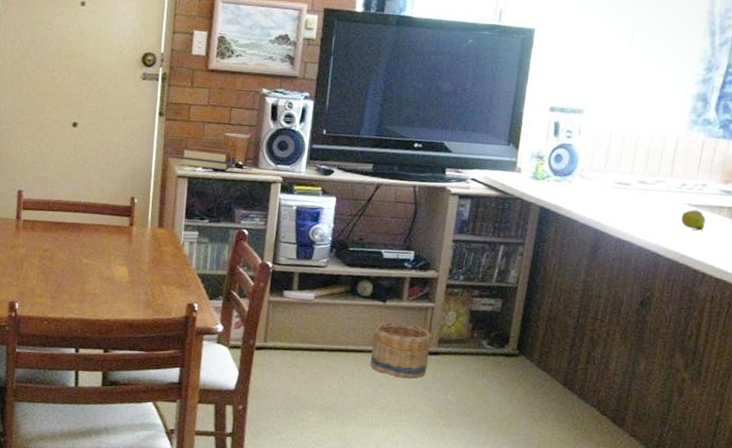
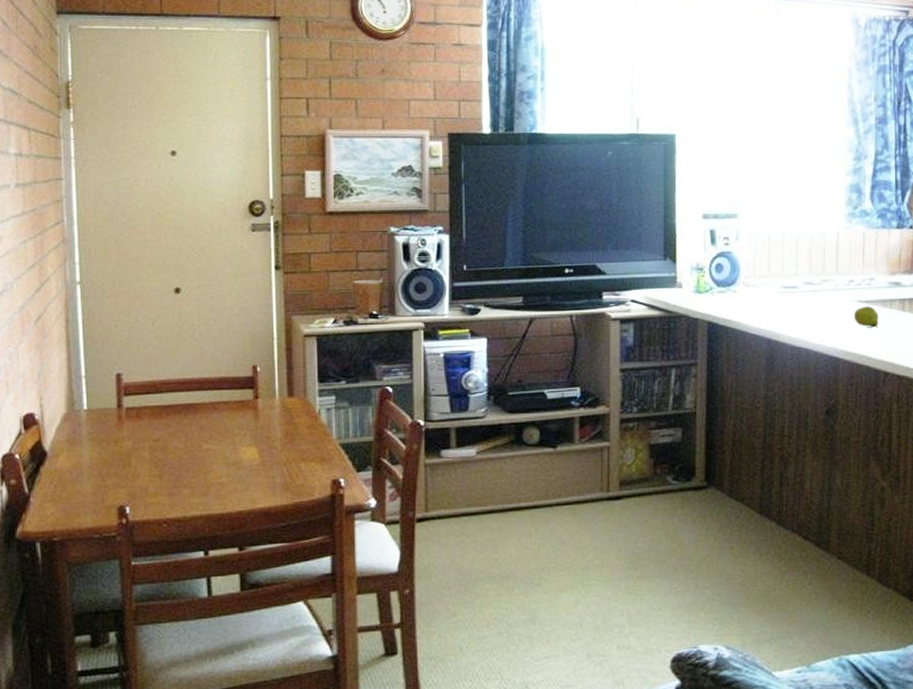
books: present [180,144,235,170] -> none [306,297,368,323]
basket: present [370,322,433,378] -> none [546,468,613,531]

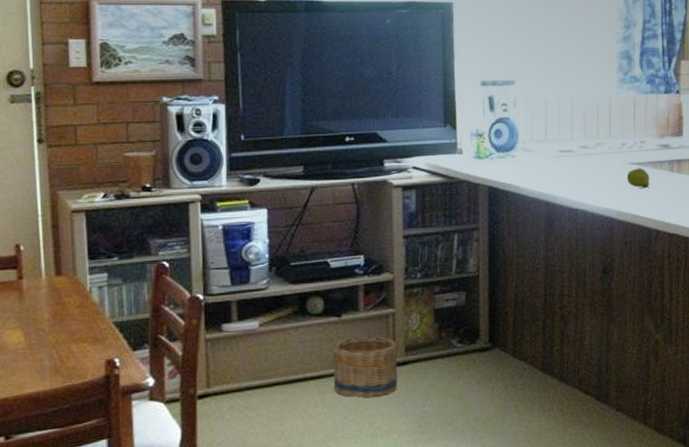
basket: none [546,468,613,531] -> present [332,335,399,398]

